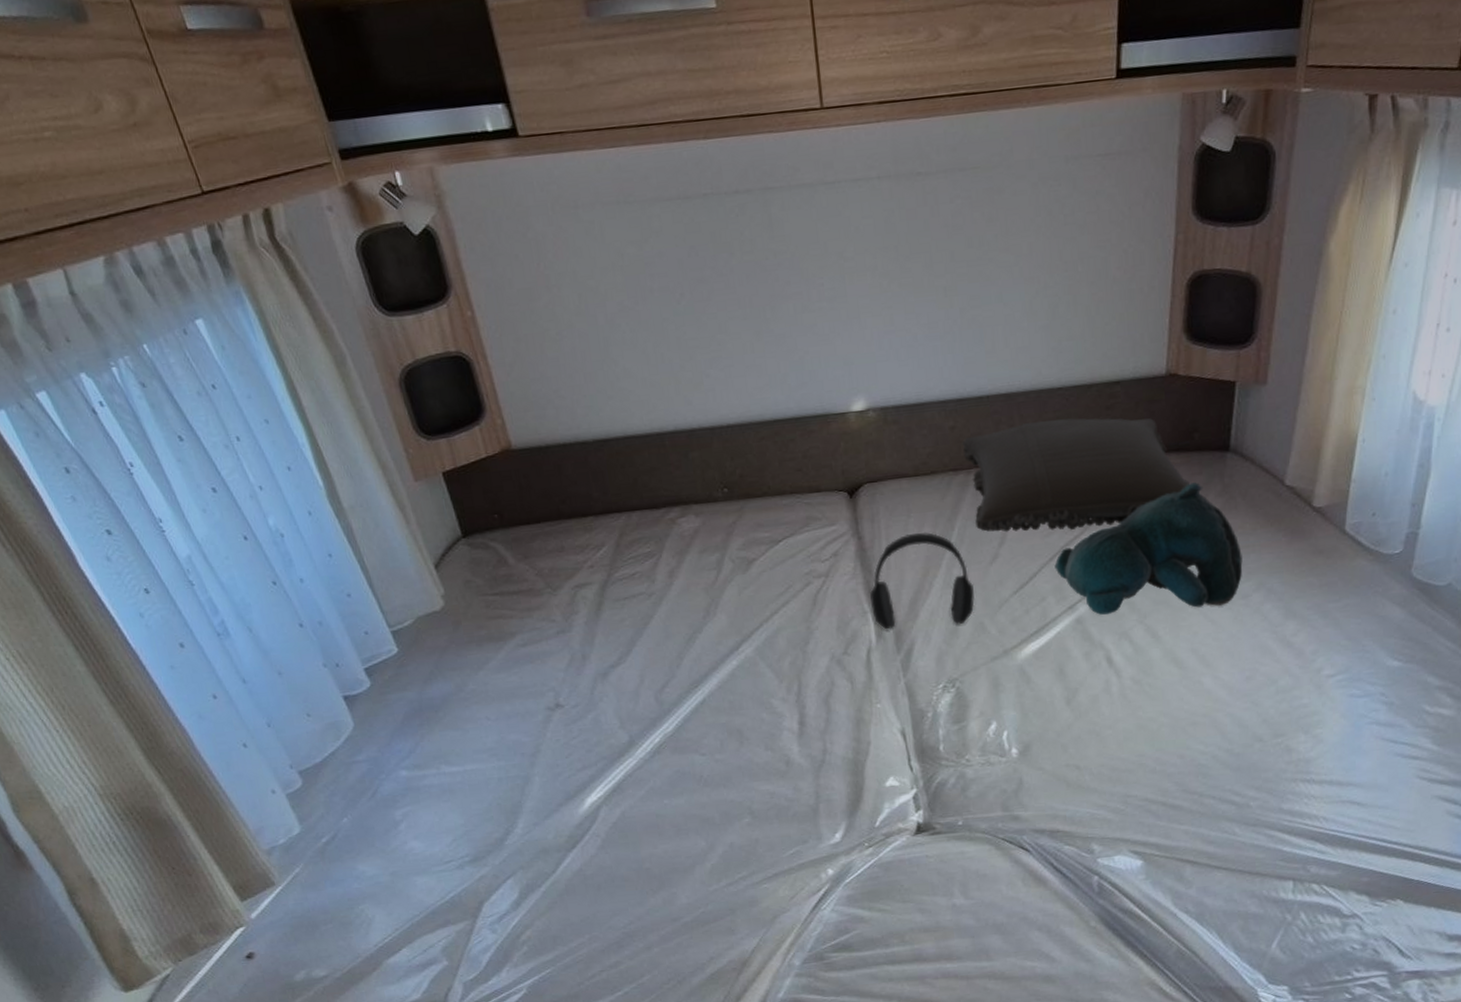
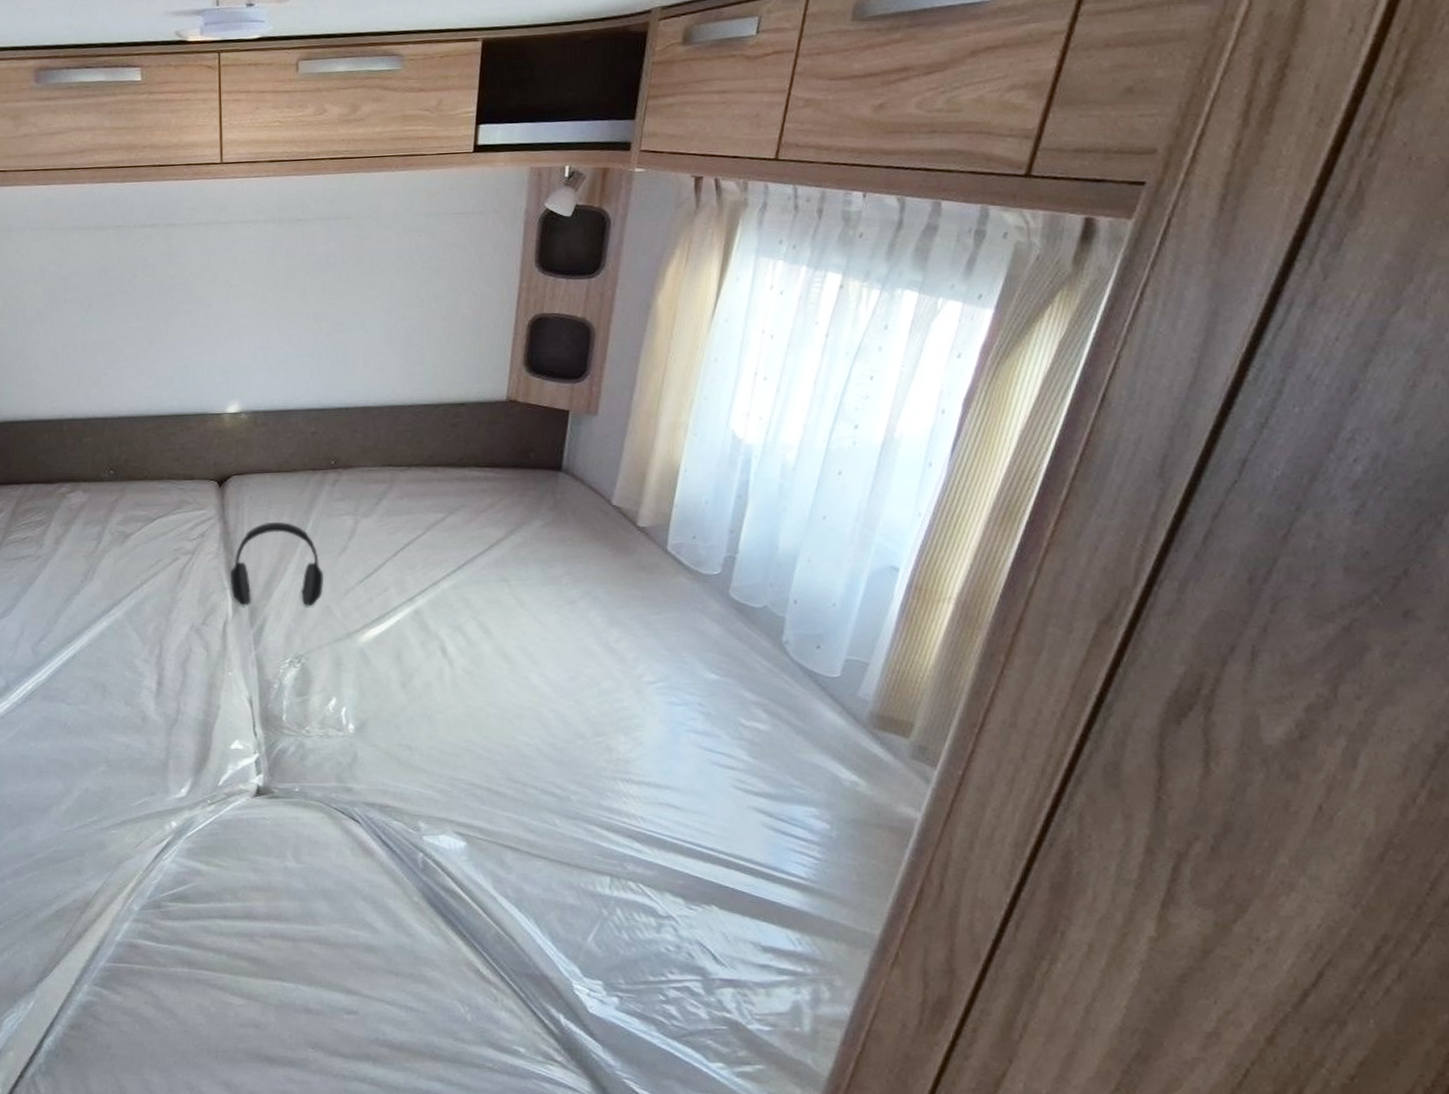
pillow: present [961,418,1190,532] -> none [321,432,524,530]
teddy bear: present [1054,482,1243,615] -> none [397,496,571,609]

